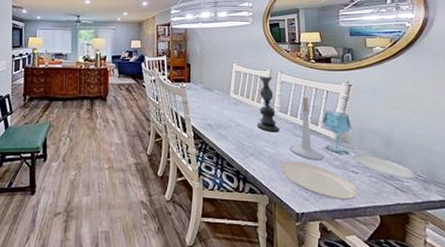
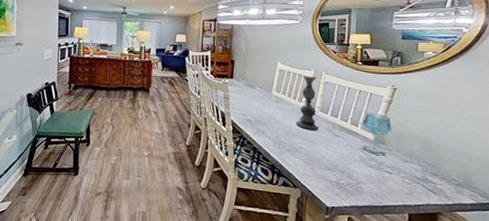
plate: present [280,161,358,199] -> none [315,159,390,198]
candlestick: present [290,96,324,161] -> none [327,98,360,160]
plate: present [353,154,416,178] -> none [389,156,451,182]

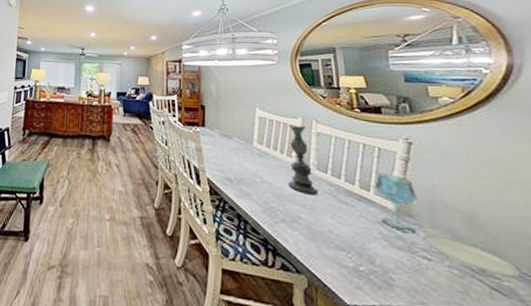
plate: none [389,156,451,182] -> present [422,234,521,277]

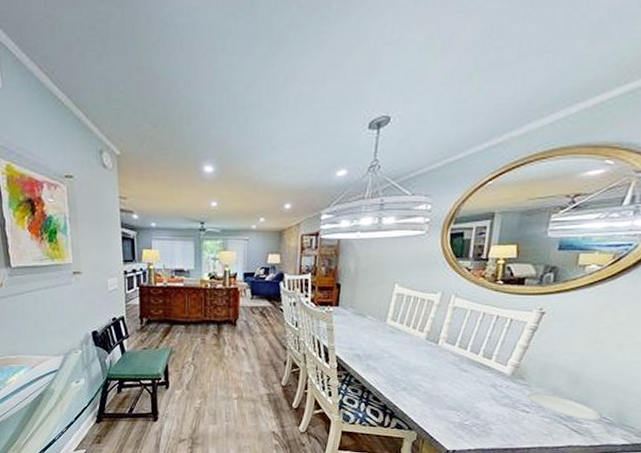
candlestick: present [288,125,318,196] -> none [416,301,443,366]
wine glass: present [375,173,418,234] -> none [495,343,534,393]

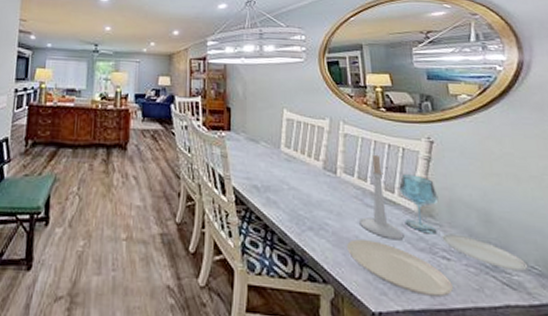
plate: none [435,397,525,439] -> present [347,239,453,297]
candlestick: none [451,325,492,398] -> present [359,154,404,241]
wine glass: none [495,343,534,393] -> present [399,174,439,234]

